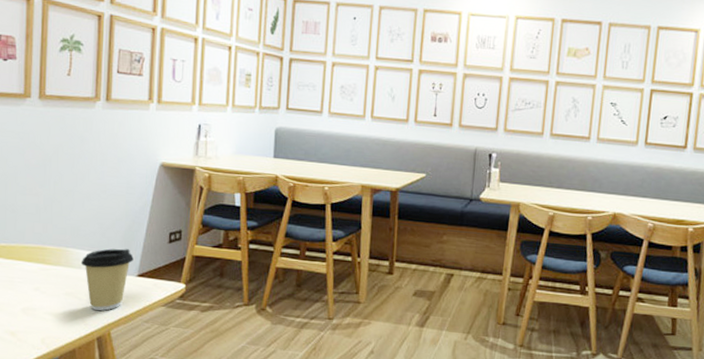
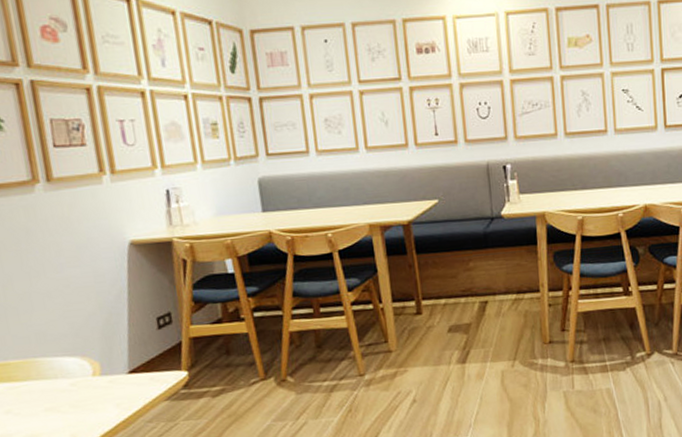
coffee cup: present [80,248,134,311] -> none [55,345,120,421]

